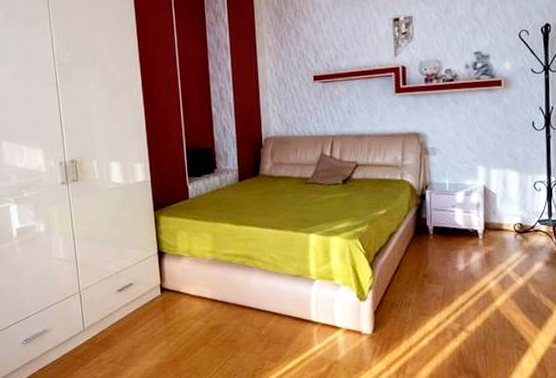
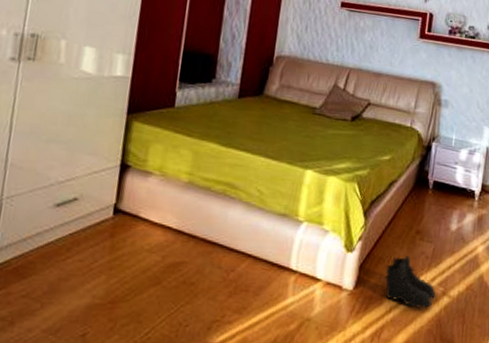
boots: none [399,298,454,345] -> present [384,256,437,309]

